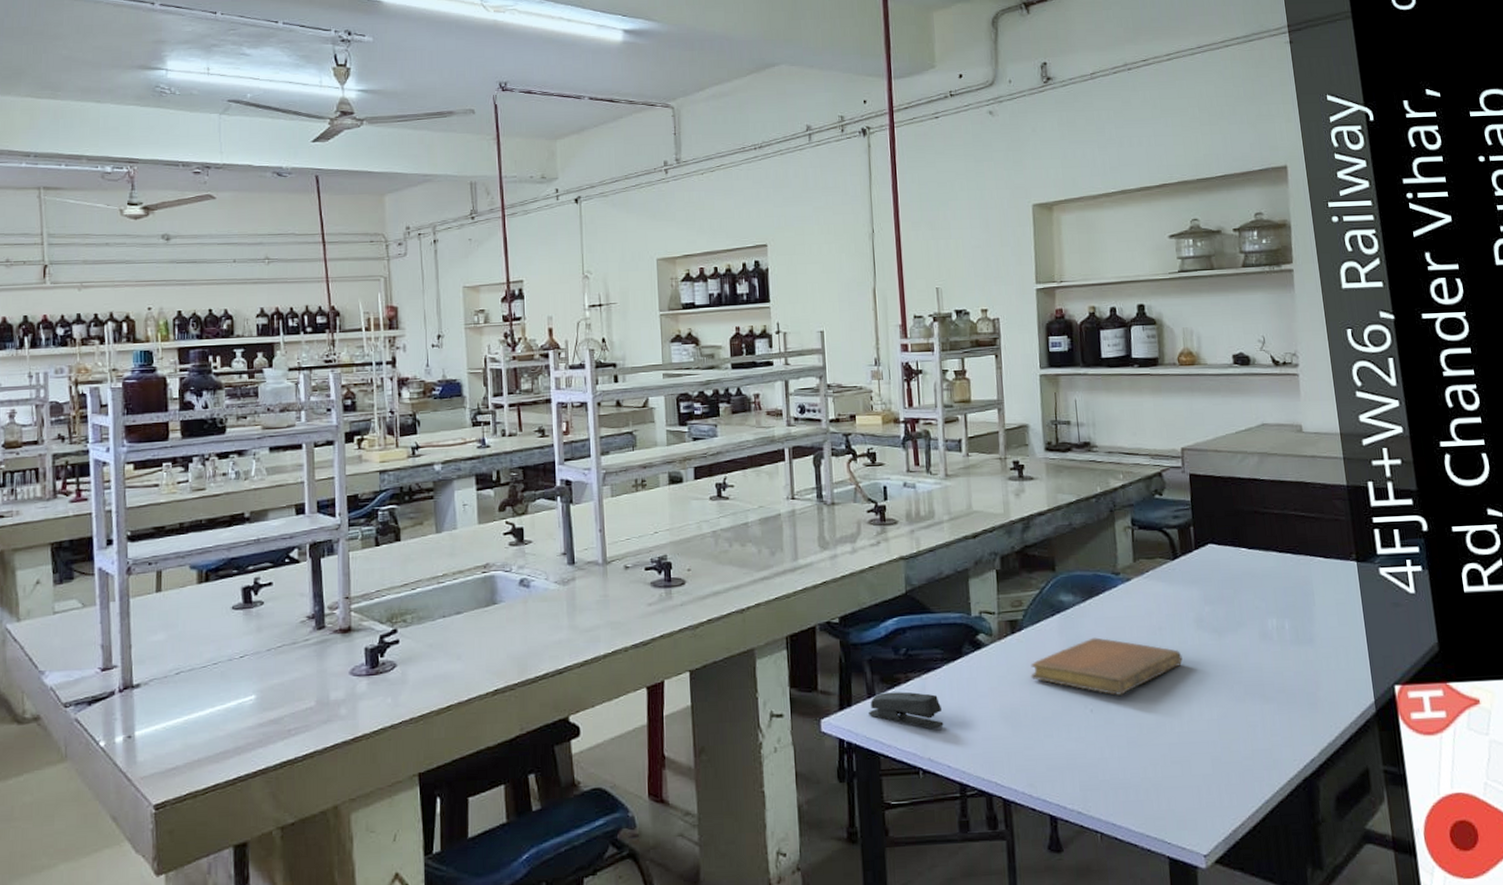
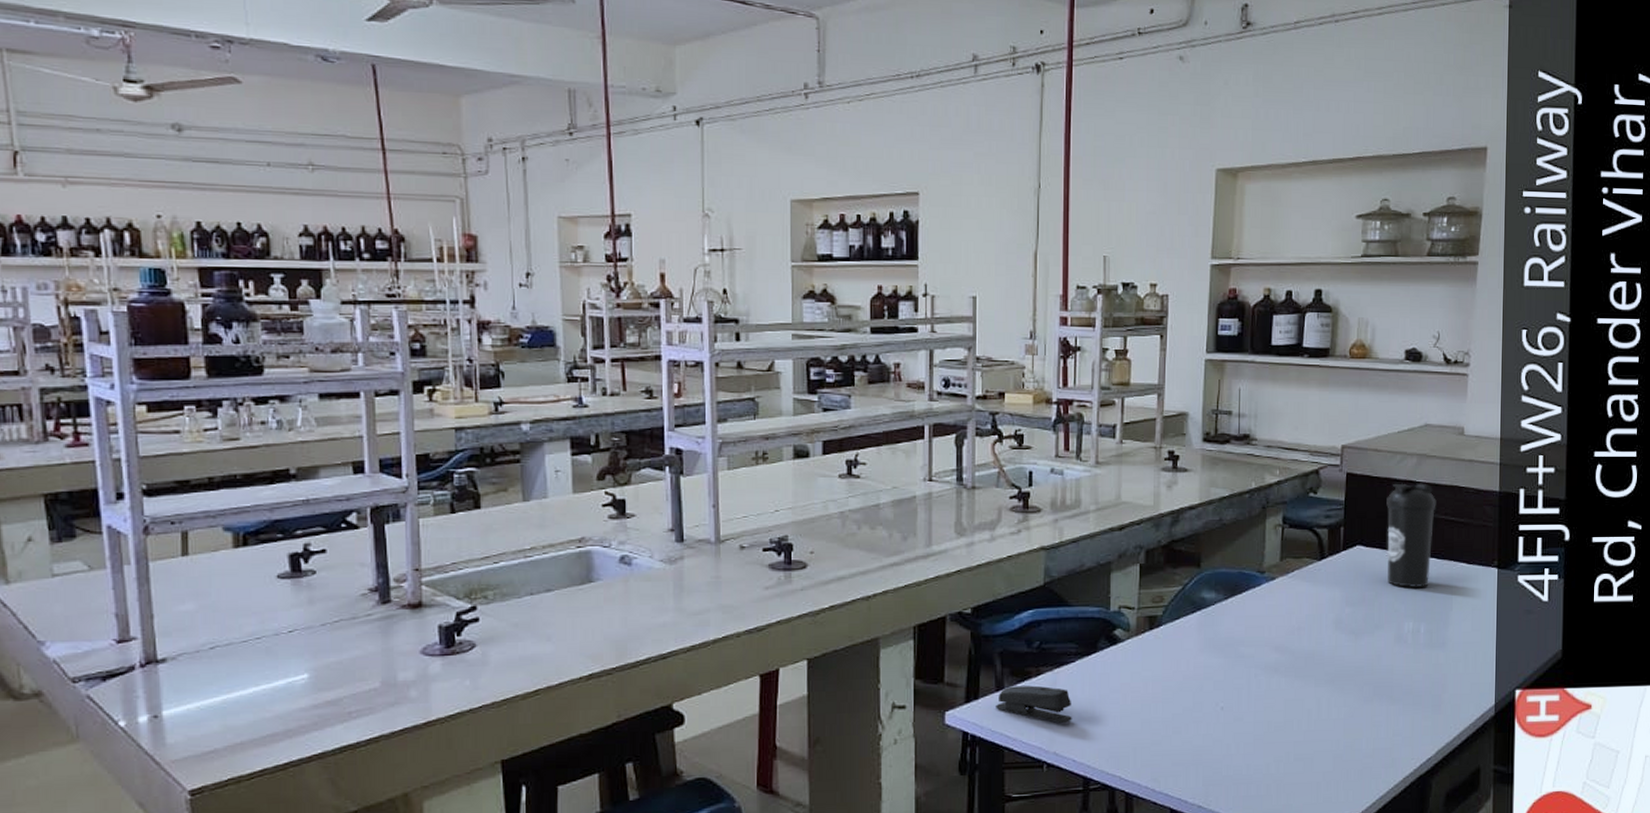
notebook: present [1030,637,1183,695] -> none [1165,636,1317,694]
water bottle: none [1233,480,1287,585] -> present [1386,483,1436,589]

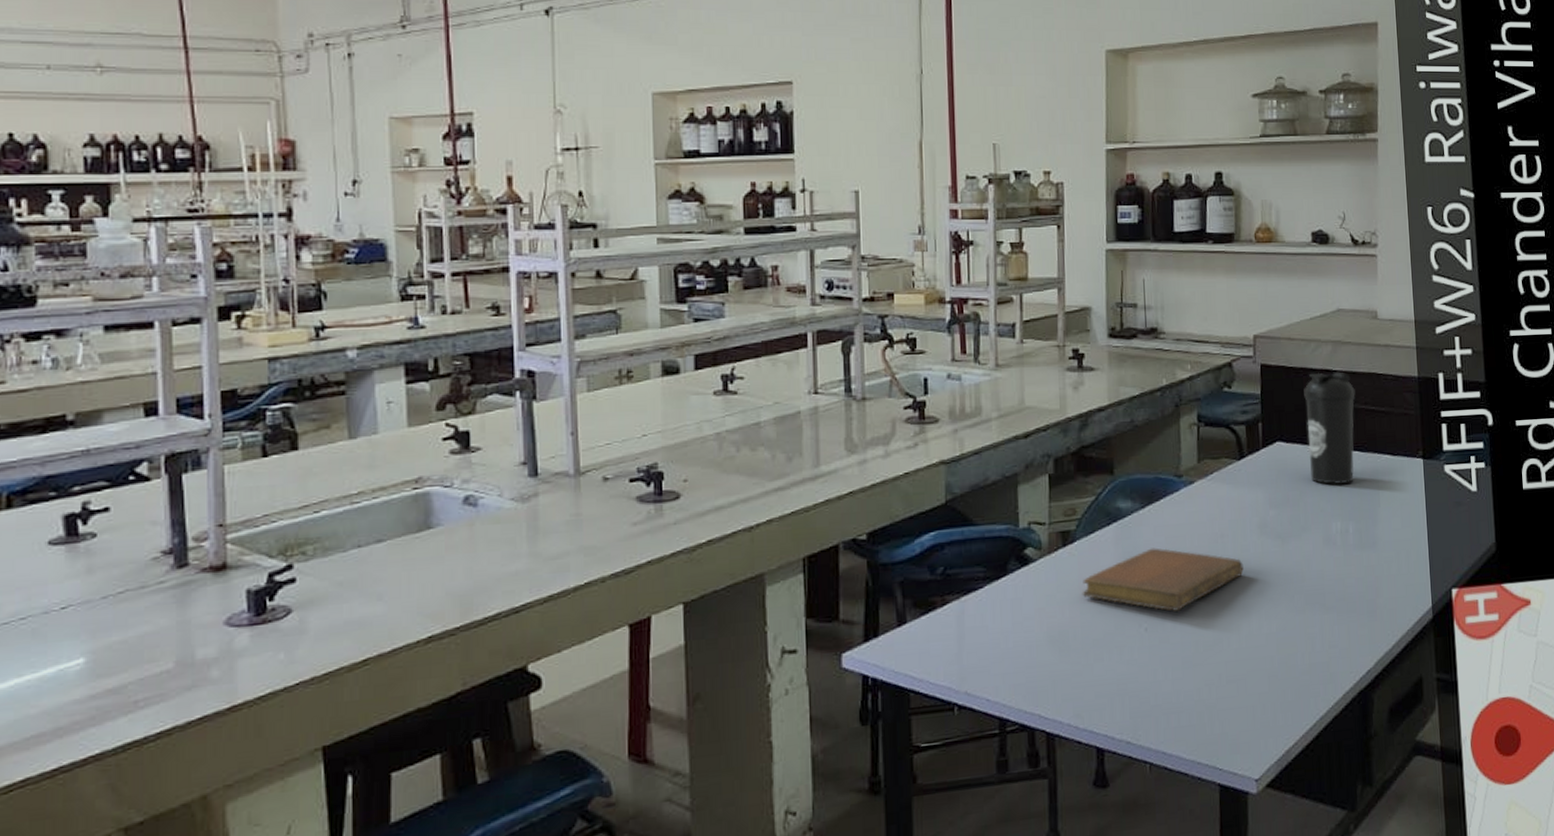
stapler: present [996,685,1072,724] -> none [898,617,984,659]
notebook: none [1165,636,1317,694] -> present [1082,547,1244,611]

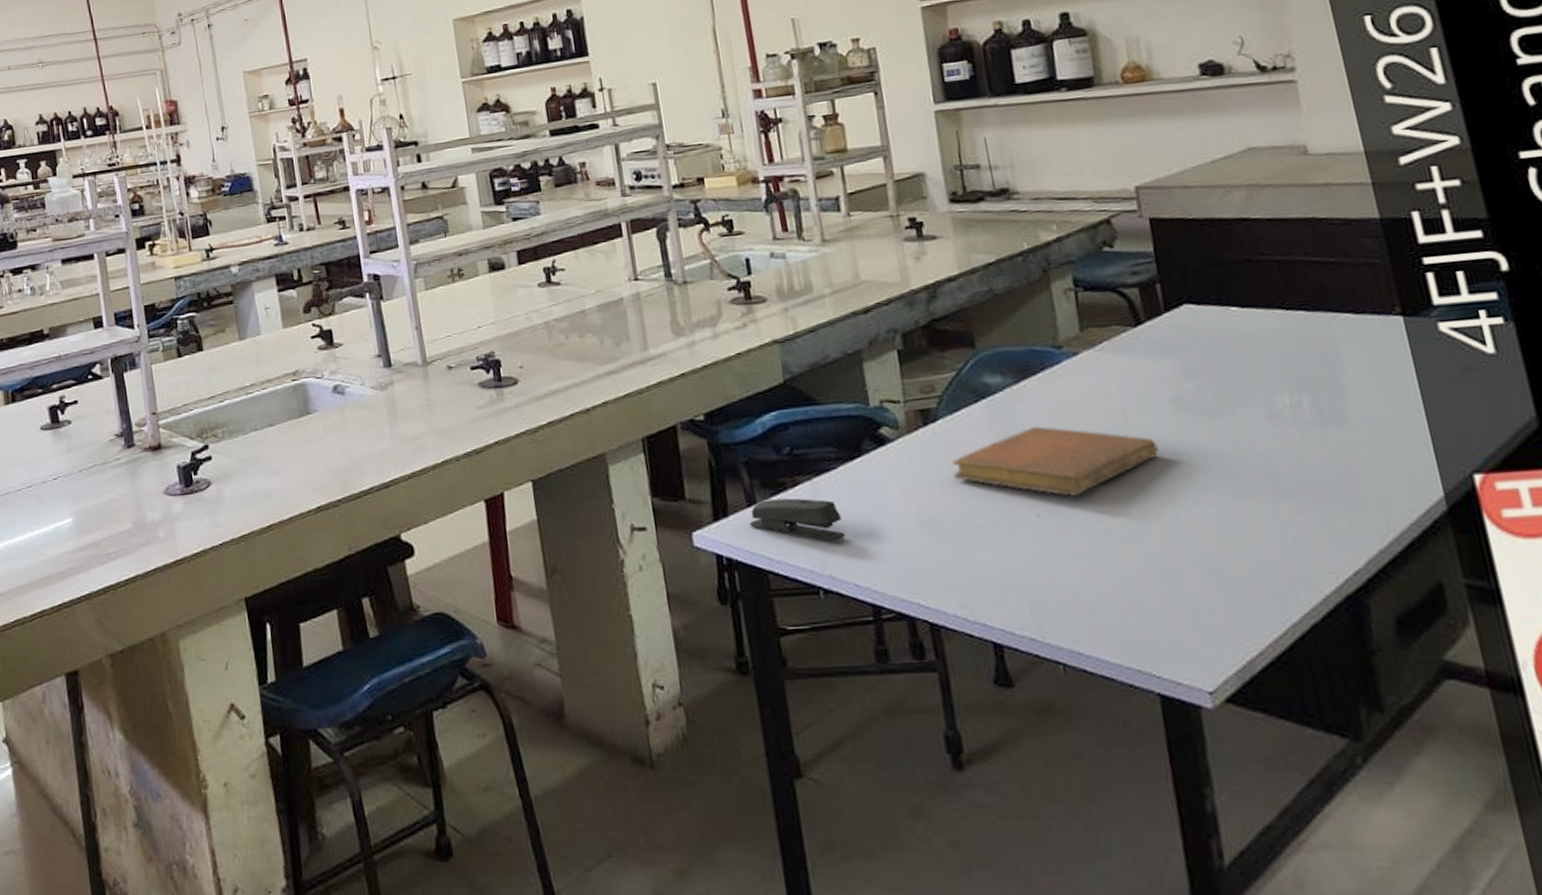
stapler: none [898,617,984,659] -> present [750,498,846,542]
water bottle: present [1304,371,1356,485] -> none [1213,219,1301,352]

